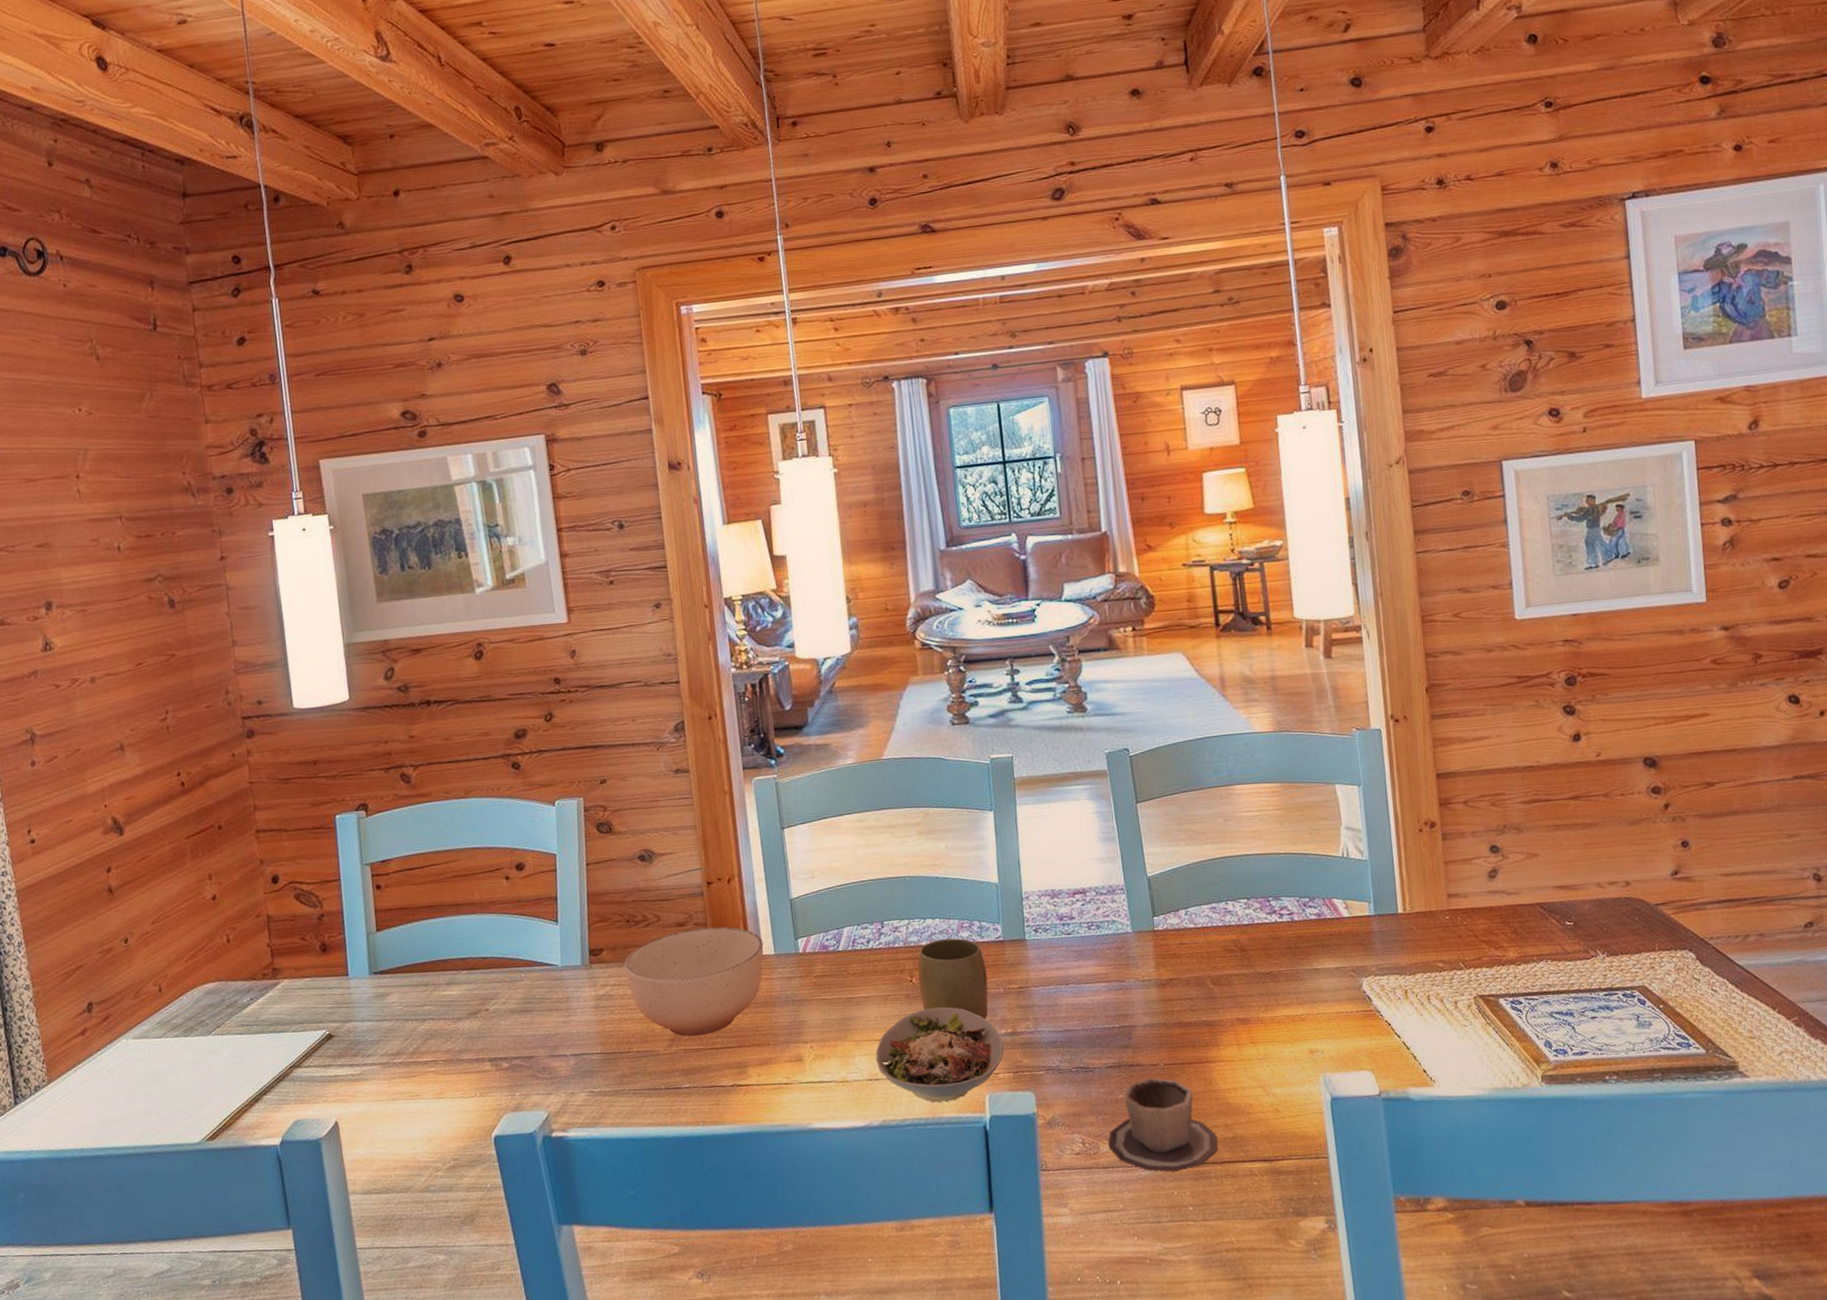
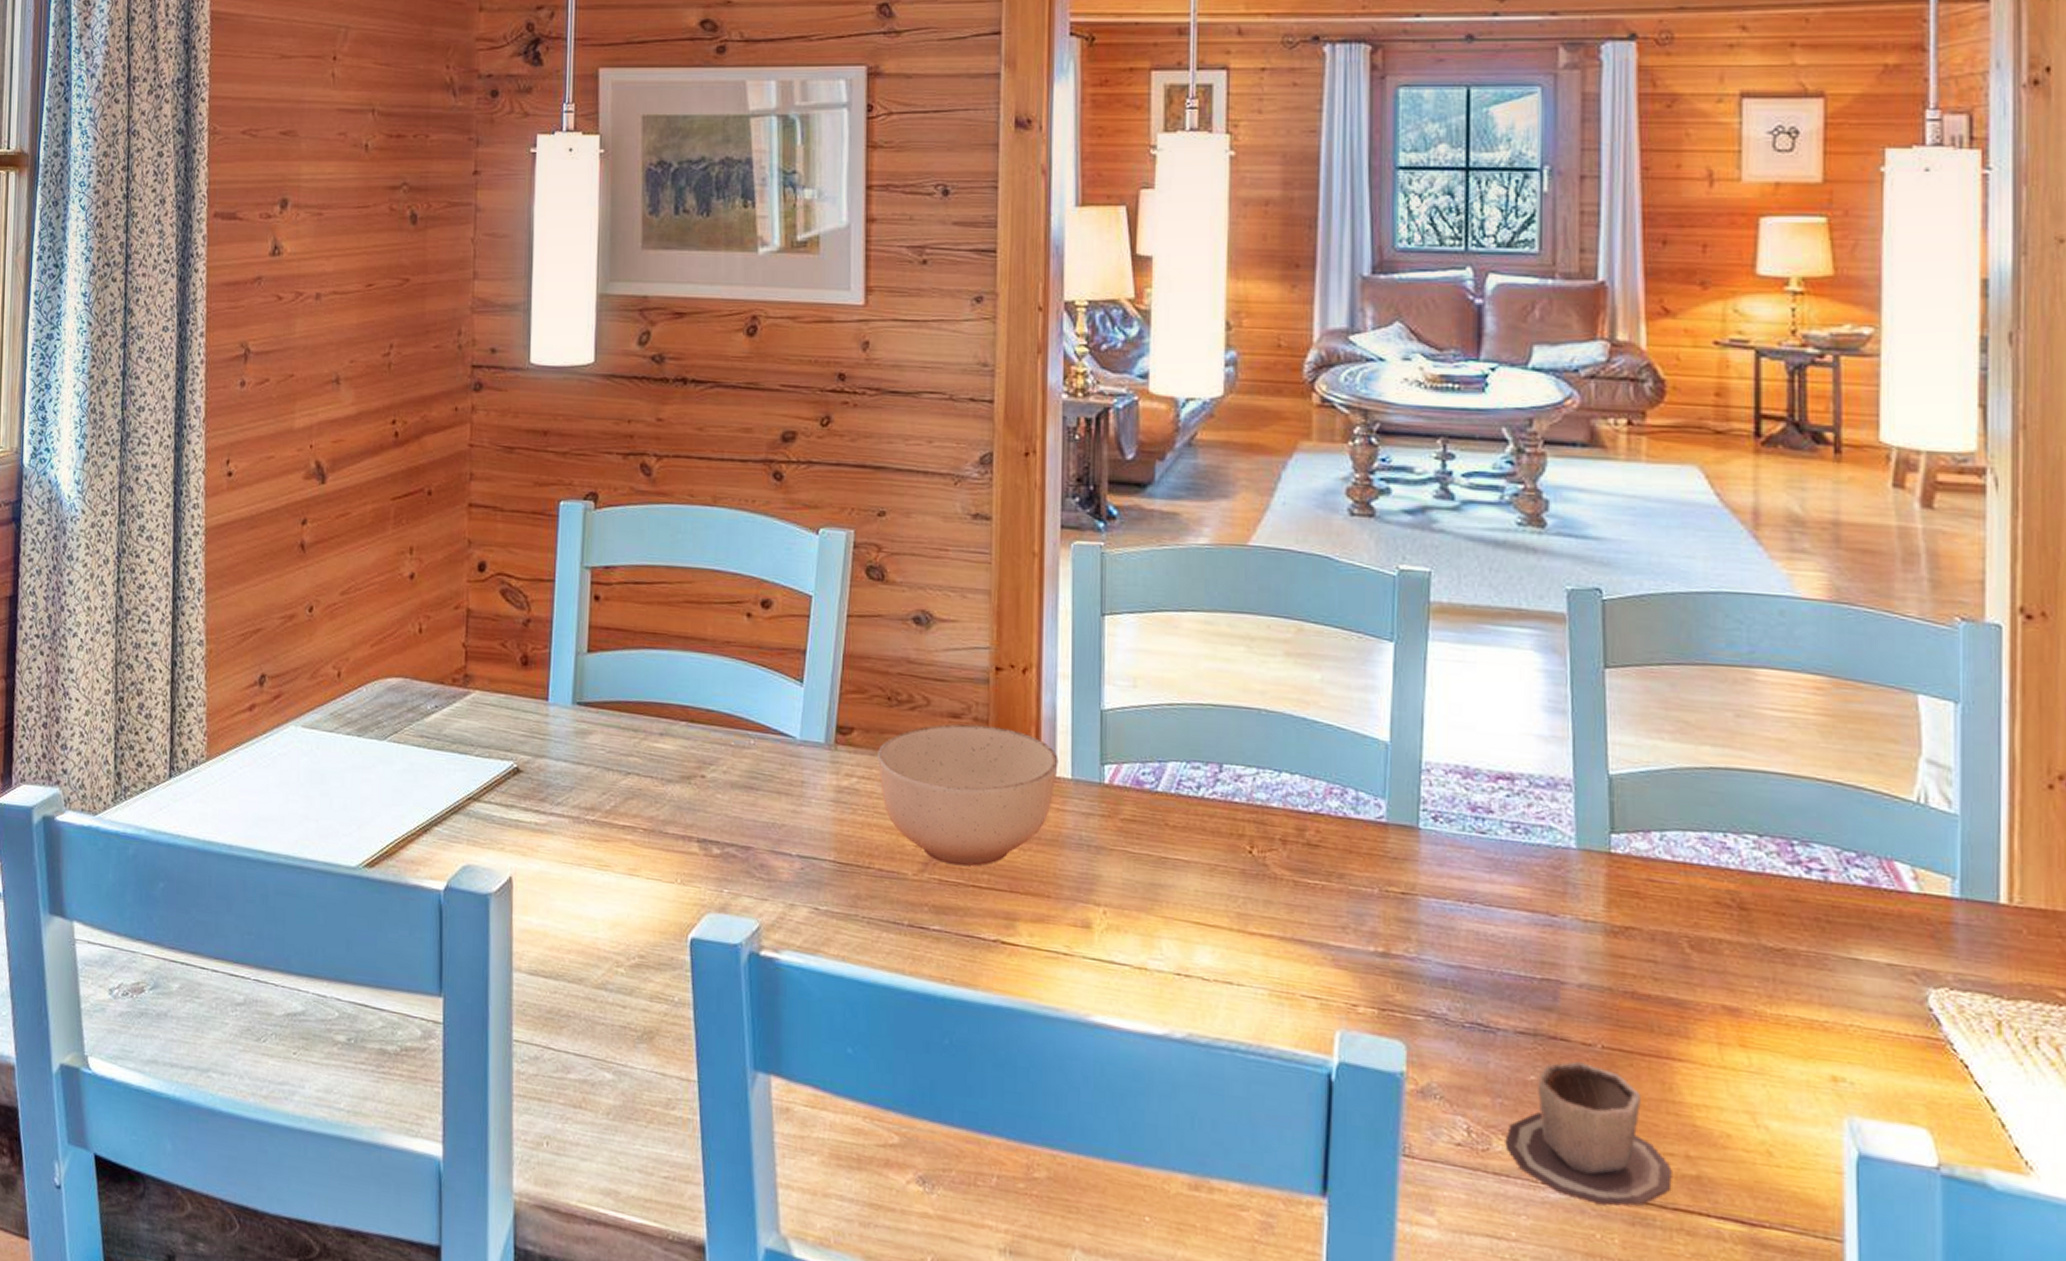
salad: present [875,1007,1004,1103] -> none [1188,894,1369,1030]
mug: present [917,938,988,1020] -> none [1261,803,1358,927]

